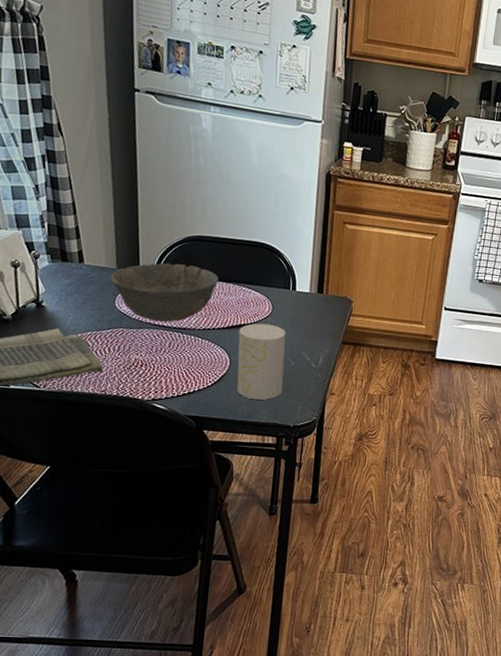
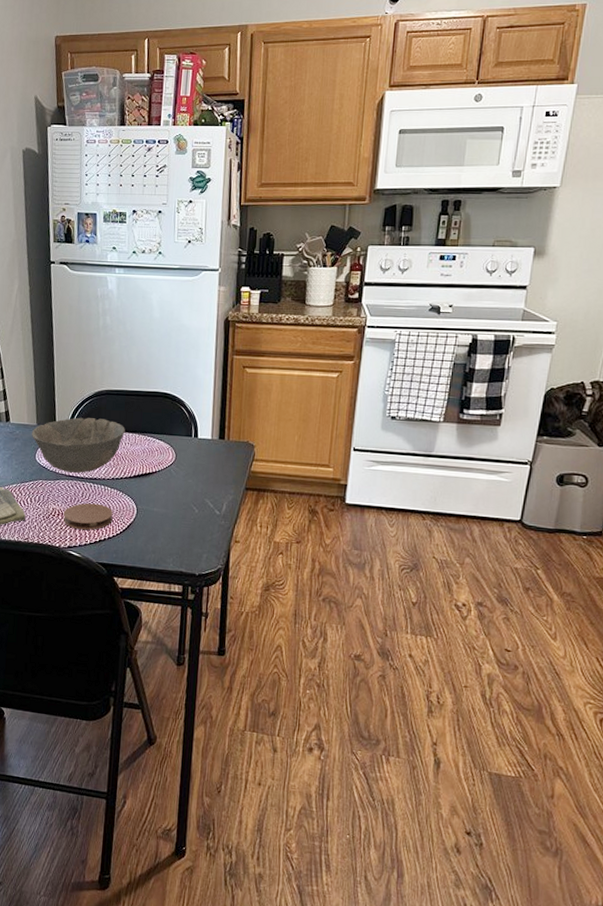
coaster: none [147,353,204,382] -> present [63,503,113,530]
cup: present [237,323,286,400] -> none [144,471,190,548]

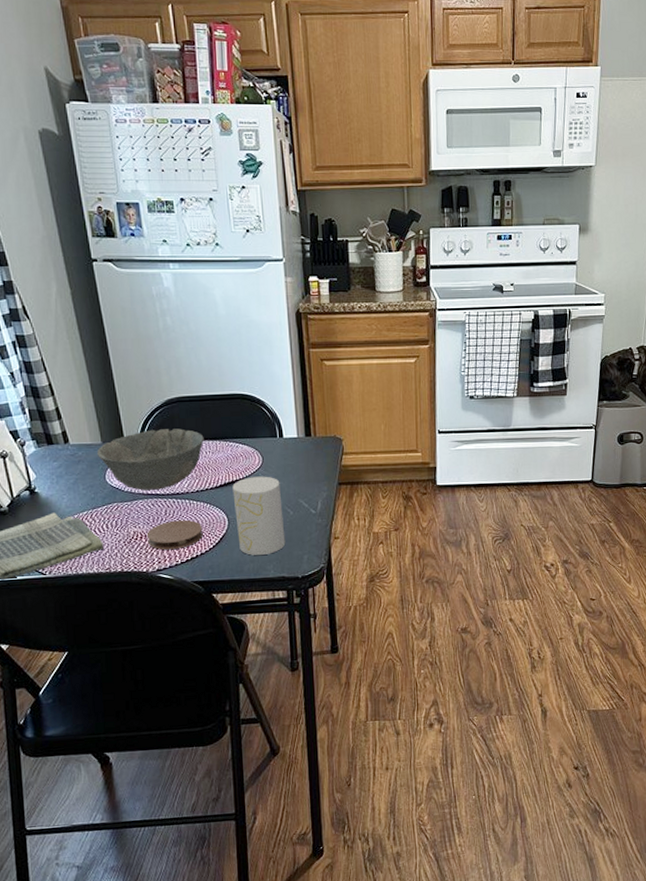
cup: none [144,471,190,548] -> present [232,476,286,555]

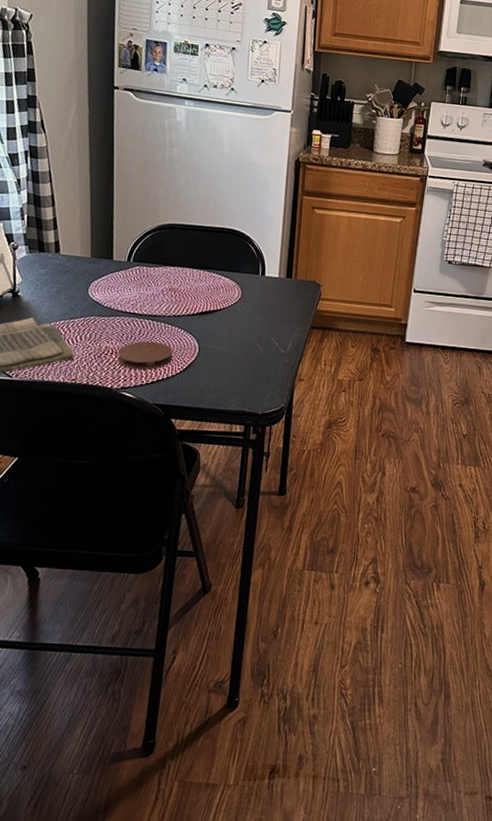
bowl: present [97,428,204,490] -> none [85,251,190,310]
cup: present [232,476,286,555] -> none [205,309,255,387]

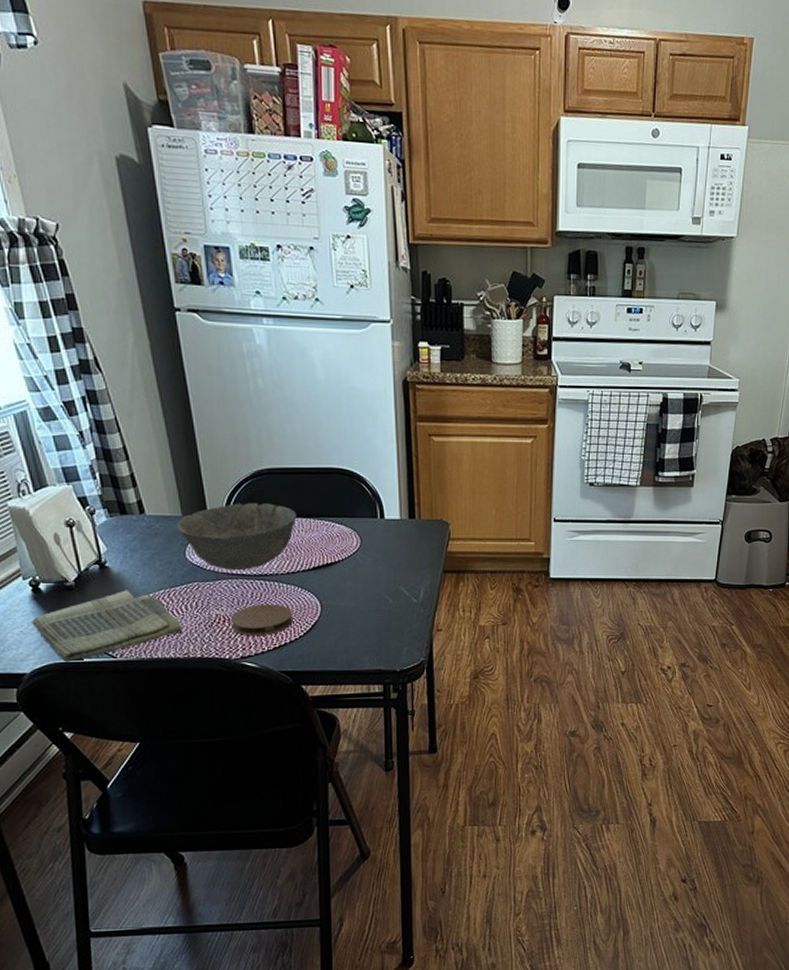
bowl: none [85,251,190,310] -> present [177,503,297,570]

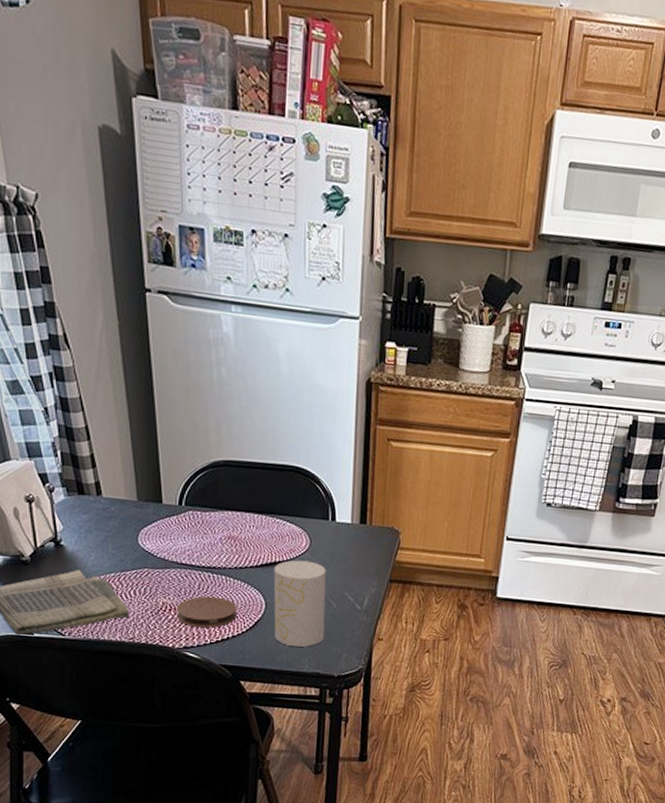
bowl: present [177,503,297,570] -> none [132,493,249,561]
cup: none [327,560,384,645] -> present [273,560,326,647]

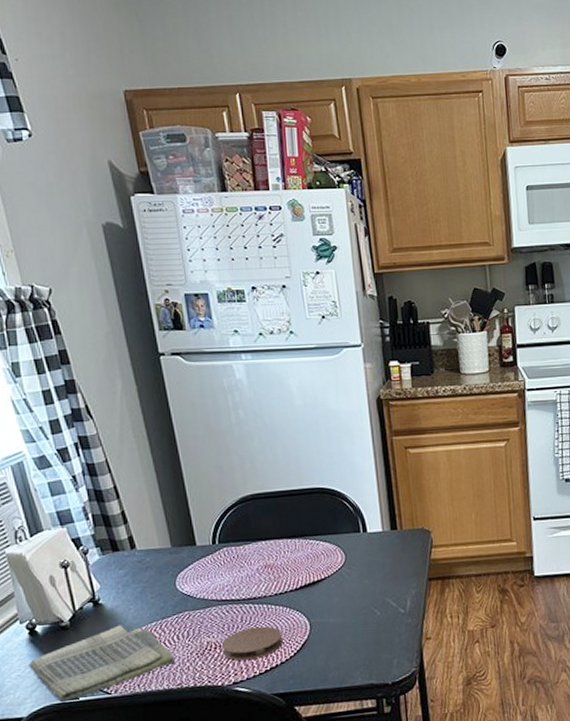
cup: present [273,560,326,647] -> none [313,574,373,662]

